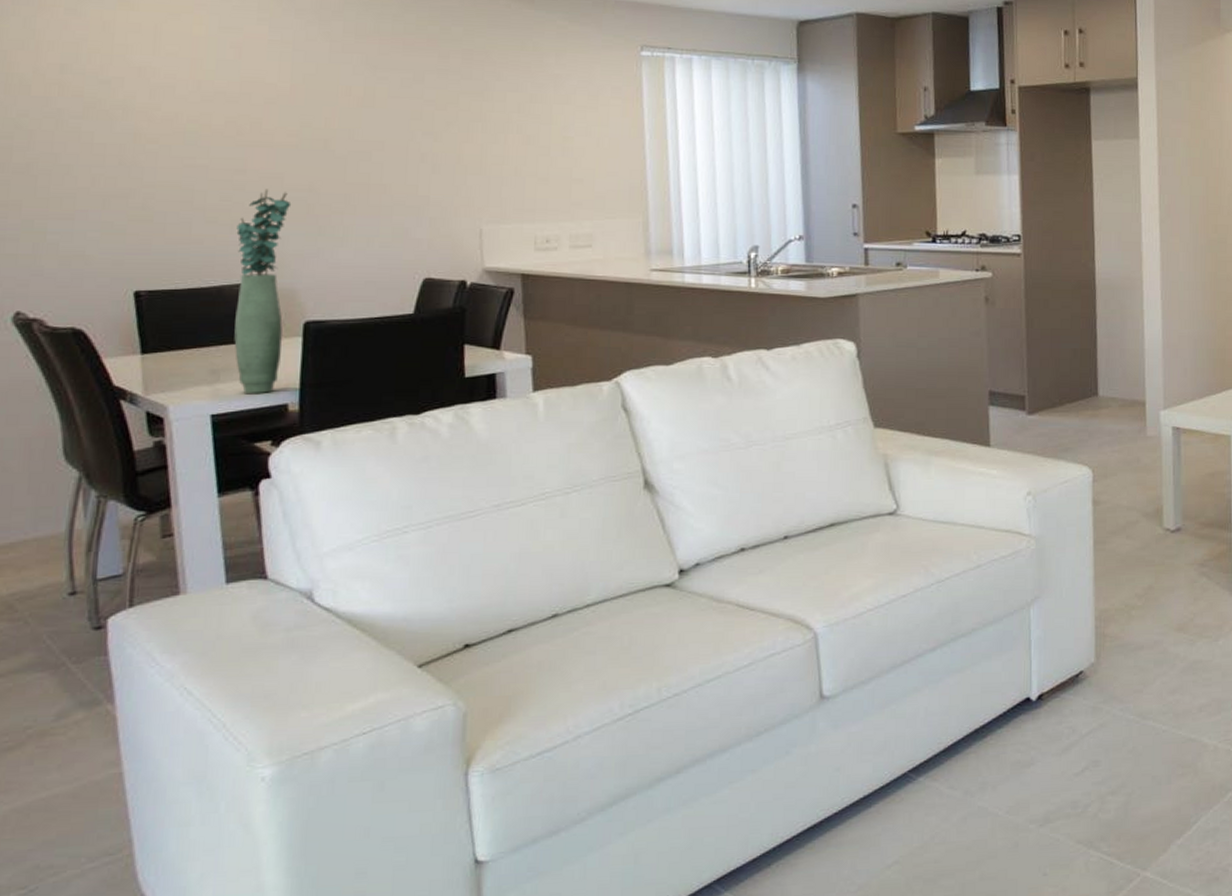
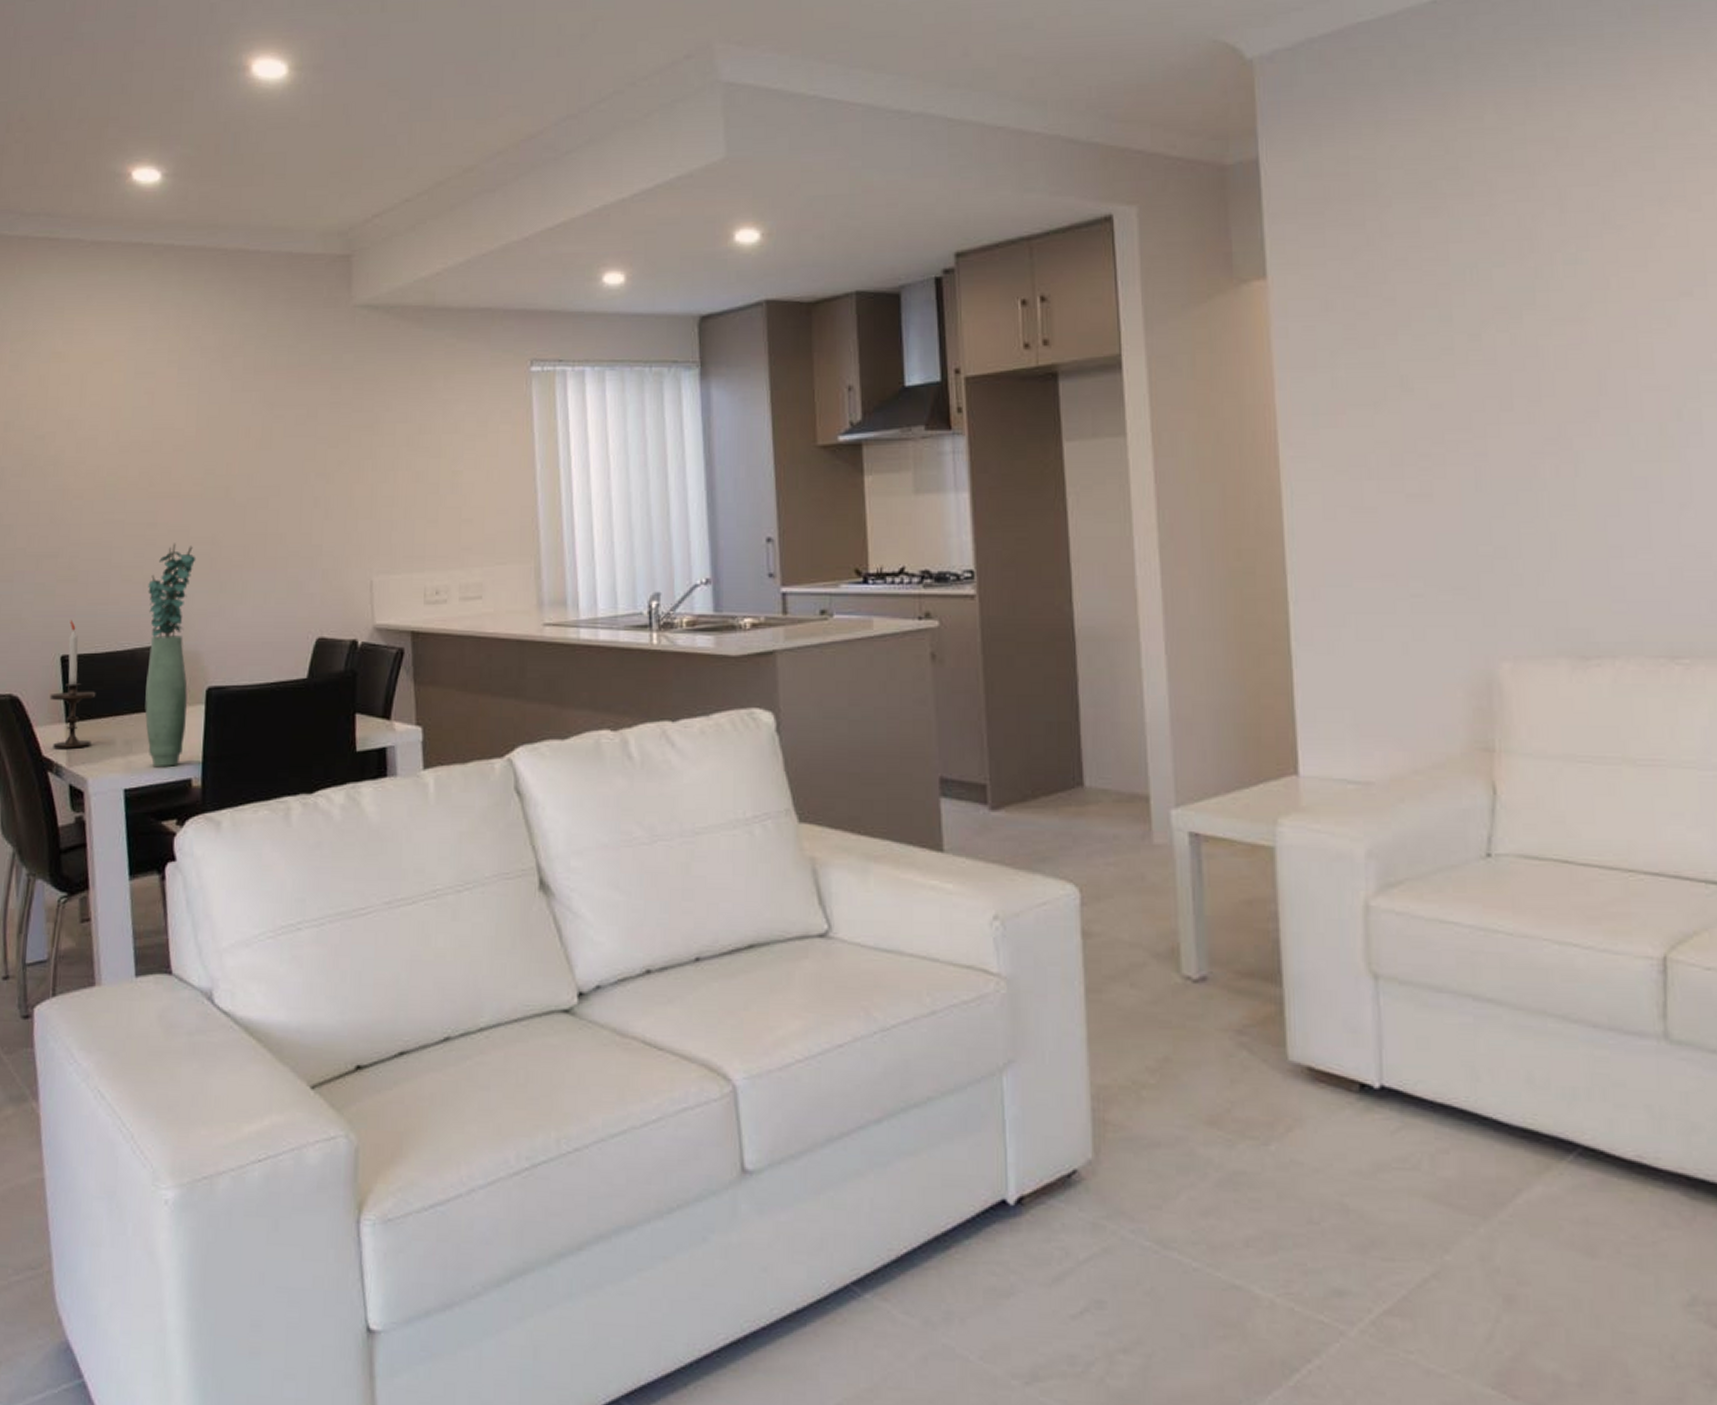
candlestick: none [121,257,177,379] -> present [49,619,96,750]

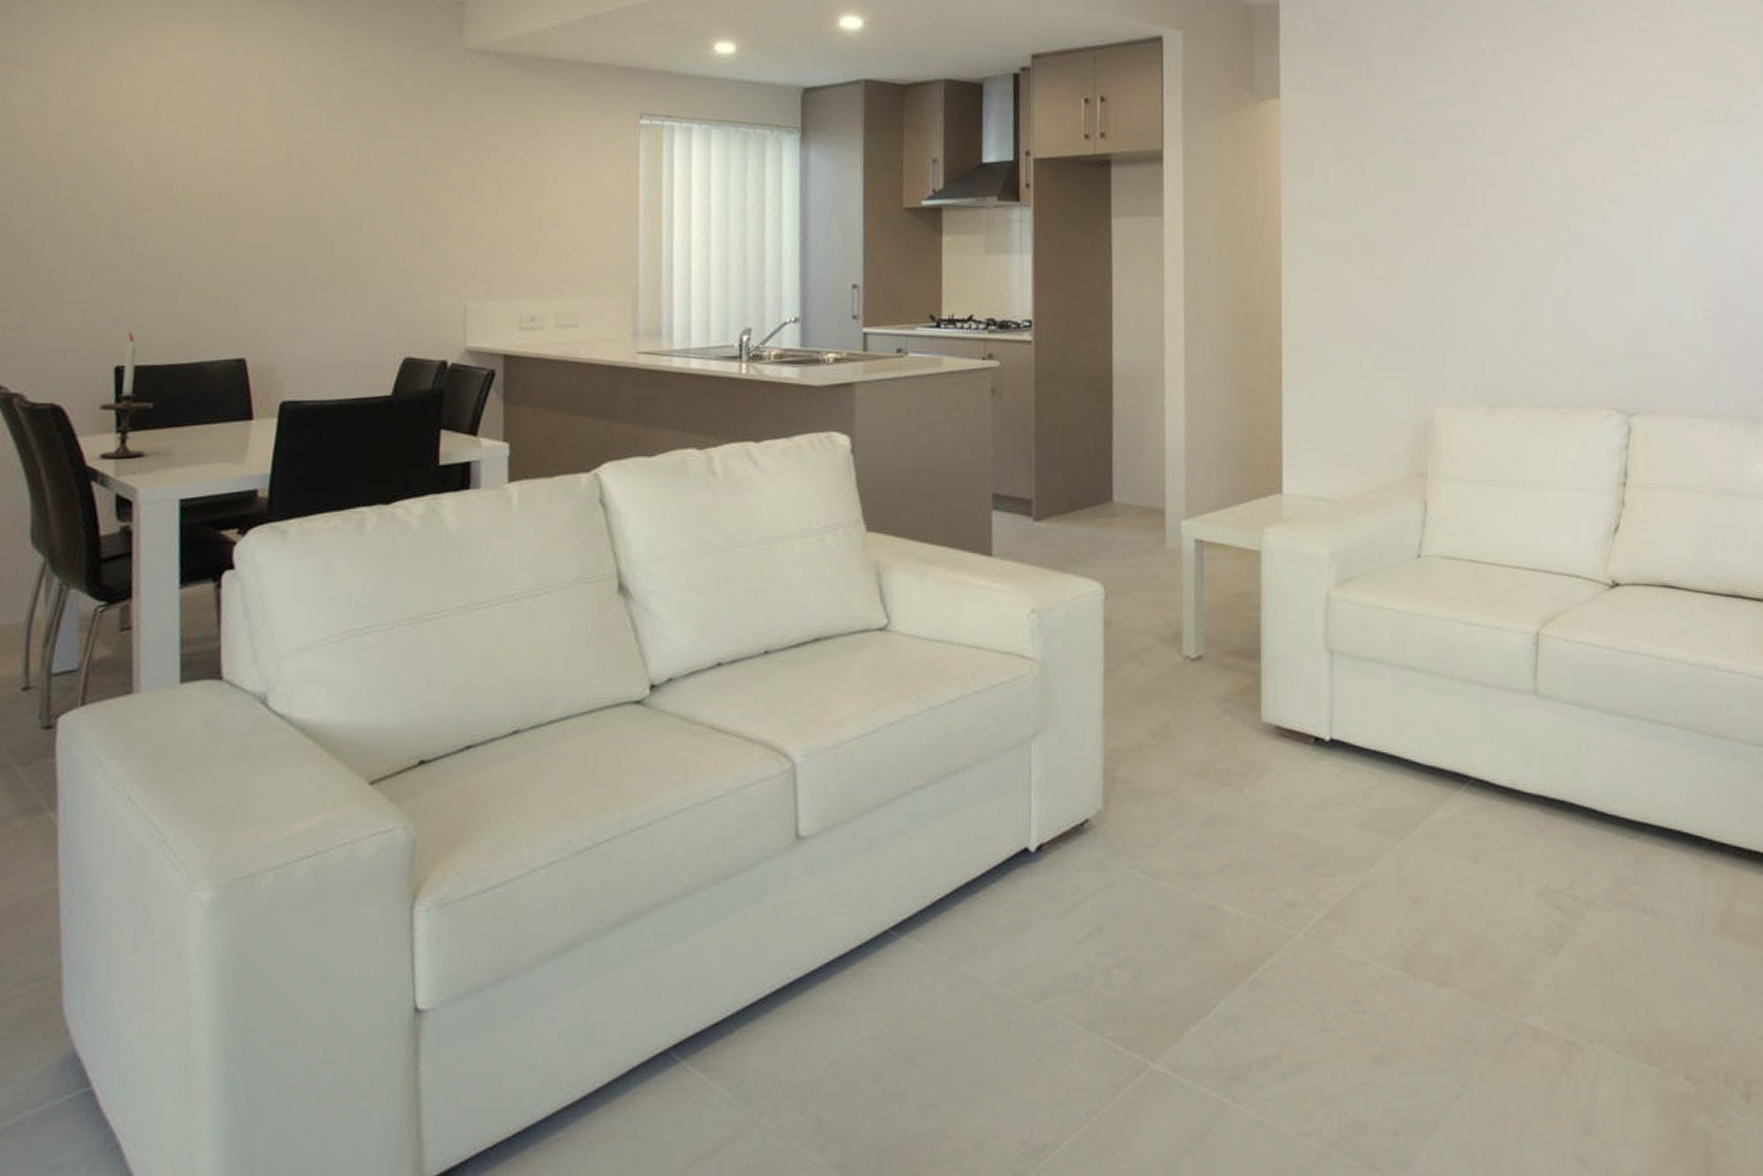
vase: present [145,543,196,768] -> none [209,261,278,479]

